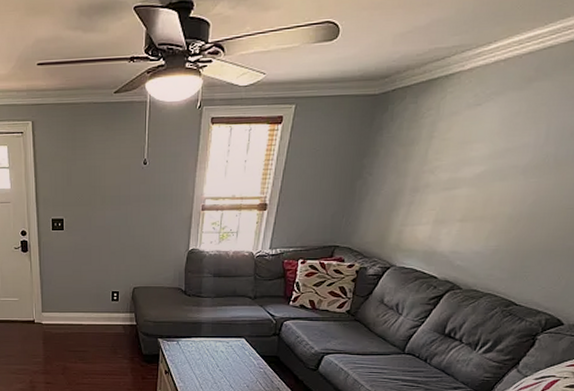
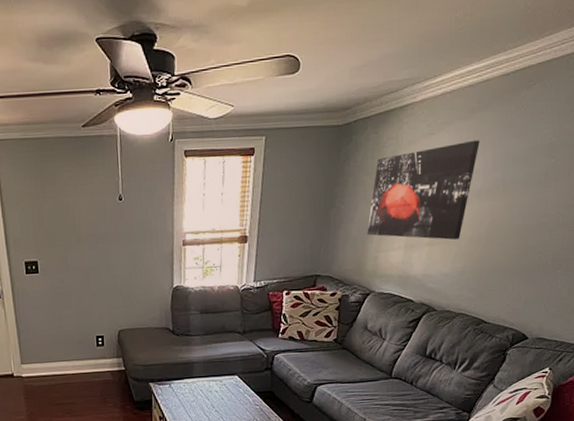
wall art: none [394,112,533,217] -> present [367,140,480,240]

